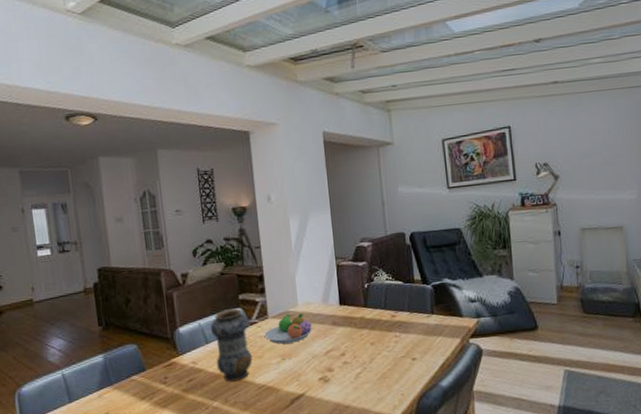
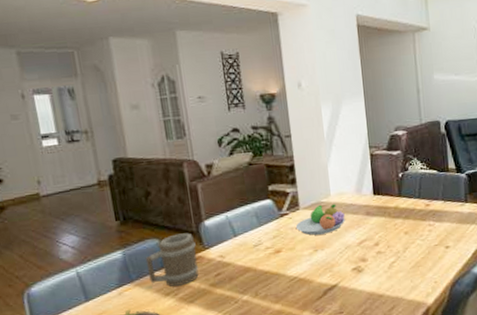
barrel: none [124,339,173,391] -> present [145,233,199,287]
vase: present [210,308,253,382] -> none [238,200,284,275]

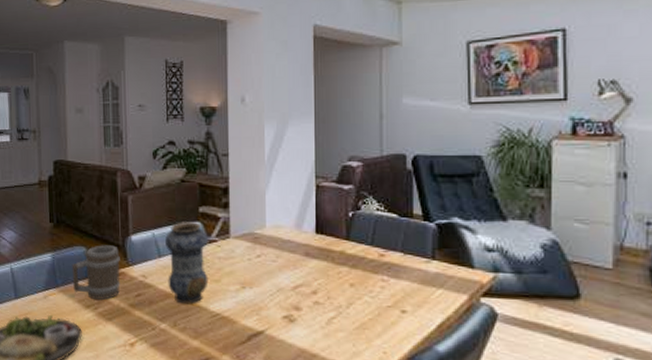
vase: none [238,200,284,275] -> present [165,222,209,304]
fruit bowl: present [295,204,345,236] -> none [223,235,280,270]

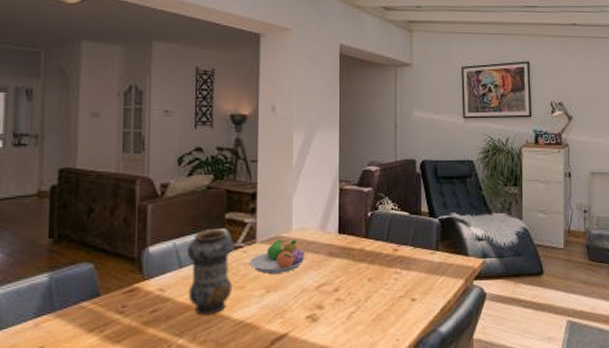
barrel: present [72,245,121,300] -> none [73,259,134,321]
fruit bowl: none [223,235,280,270] -> present [249,239,305,274]

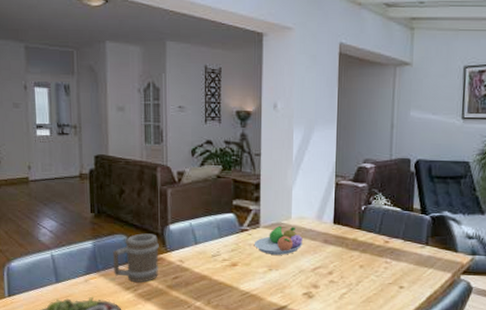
barrel: none [73,259,134,321] -> present [112,233,159,282]
vase: present [187,229,233,315] -> none [202,213,240,285]

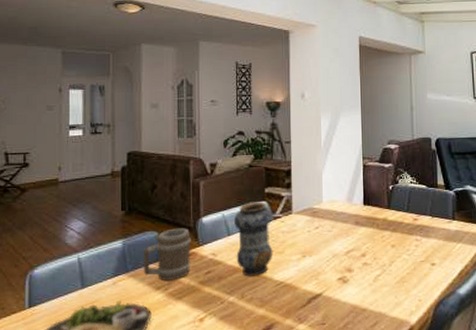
vase: none [202,213,240,285] -> present [234,202,273,276]
fruit bowl: present [254,225,303,255] -> none [287,210,335,241]

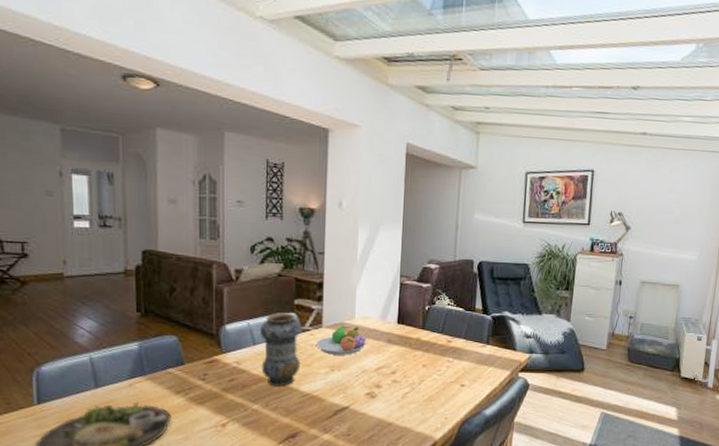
barrel: present [143,228,191,280] -> none [161,334,214,385]
fruit bowl: none [287,210,335,241] -> present [315,325,366,355]

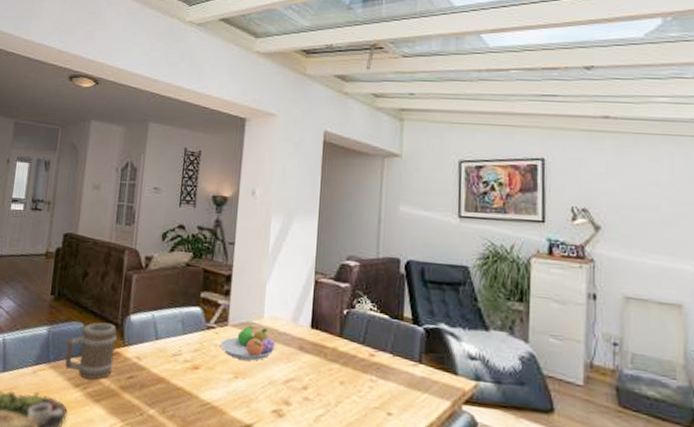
barrel: none [161,334,214,385] -> present [65,322,117,380]
vase: present [260,312,302,386] -> none [161,305,206,391]

